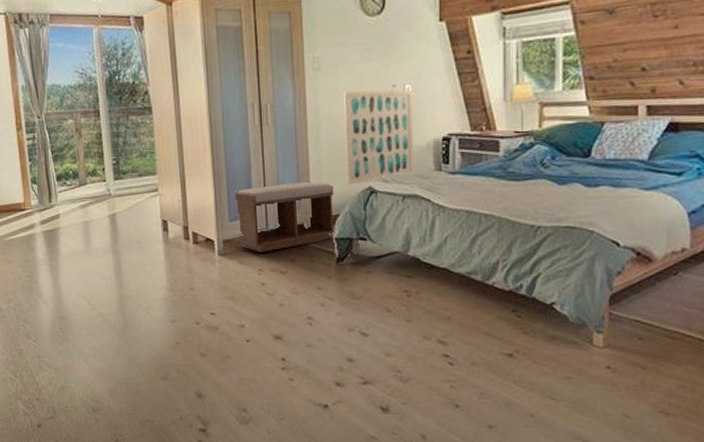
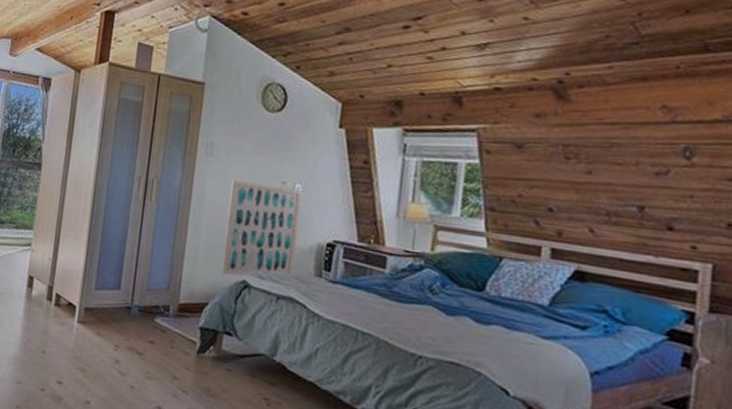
bench: present [233,182,336,252] -> none [97,259,207,329]

